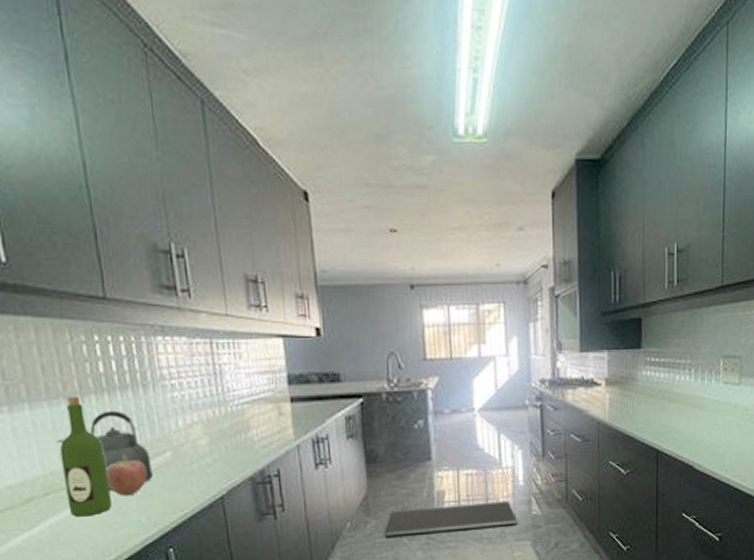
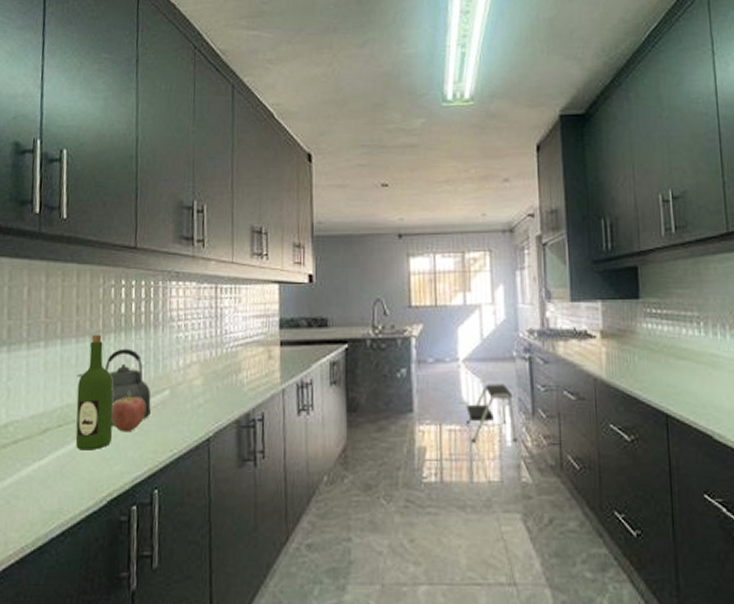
door mat: present [385,500,518,538] -> none [362,463,506,497]
step stool: none [482,430,528,484] -> present [466,384,517,443]

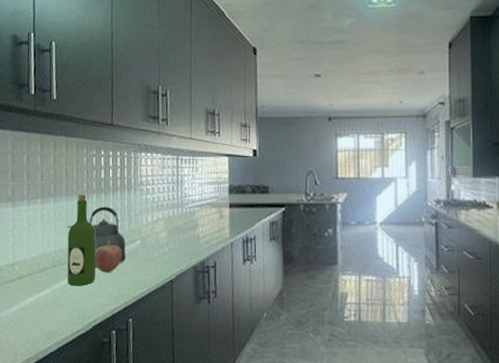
step stool: present [466,384,517,443] -> none [381,243,423,292]

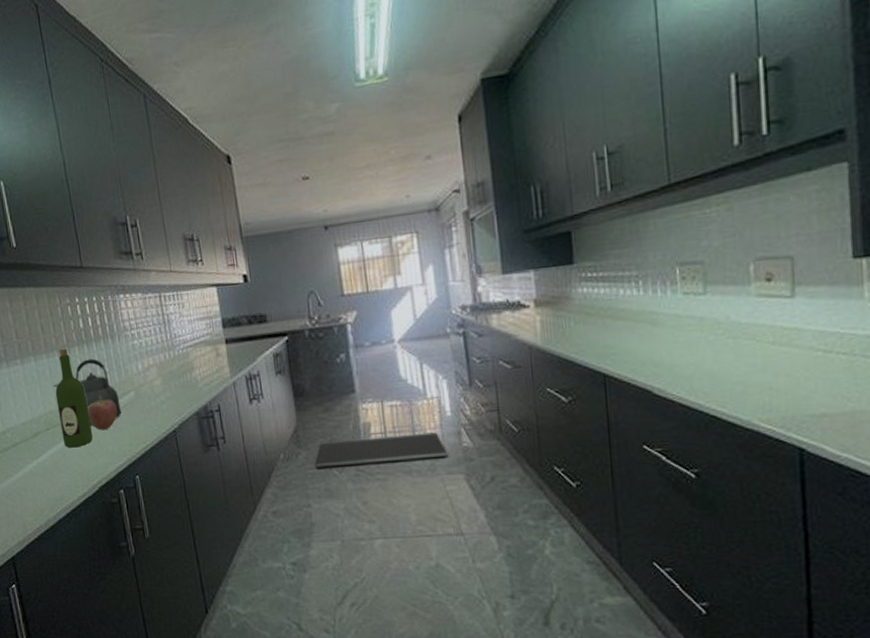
door mat: none [295,306,412,333] -> present [316,432,448,470]

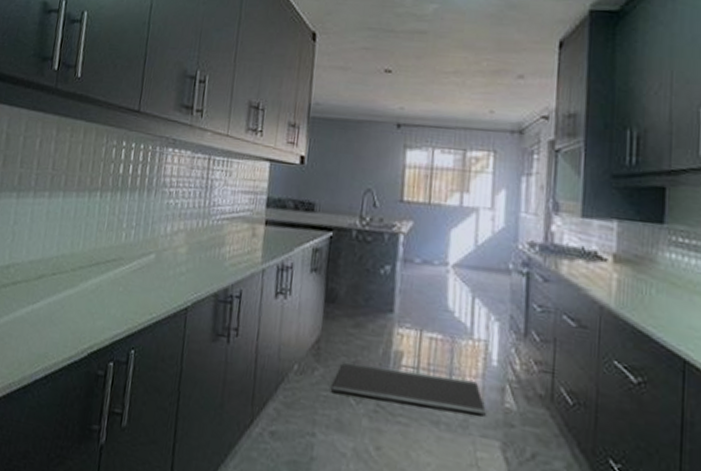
kettle: present [53,358,122,425] -> none [73,207,138,280]
wine bottle: present [55,348,93,448] -> none [66,190,106,302]
fruit: present [87,394,118,431] -> none [99,249,133,290]

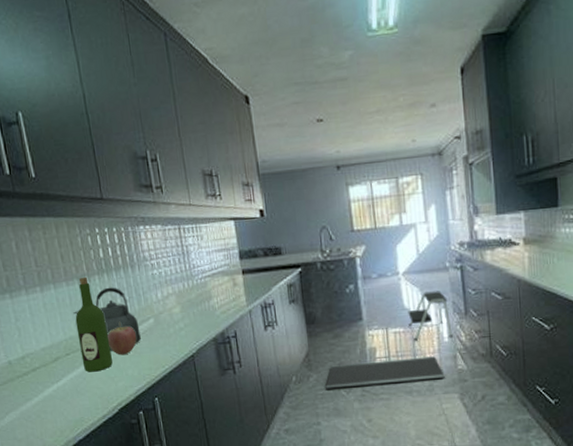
wine bottle: none [66,190,106,302] -> present [75,276,113,372]
kettle: none [73,207,138,280] -> present [73,287,141,350]
fruit: none [99,249,133,290] -> present [107,321,137,356]
step stool: none [450,294,505,364] -> present [408,291,453,341]

